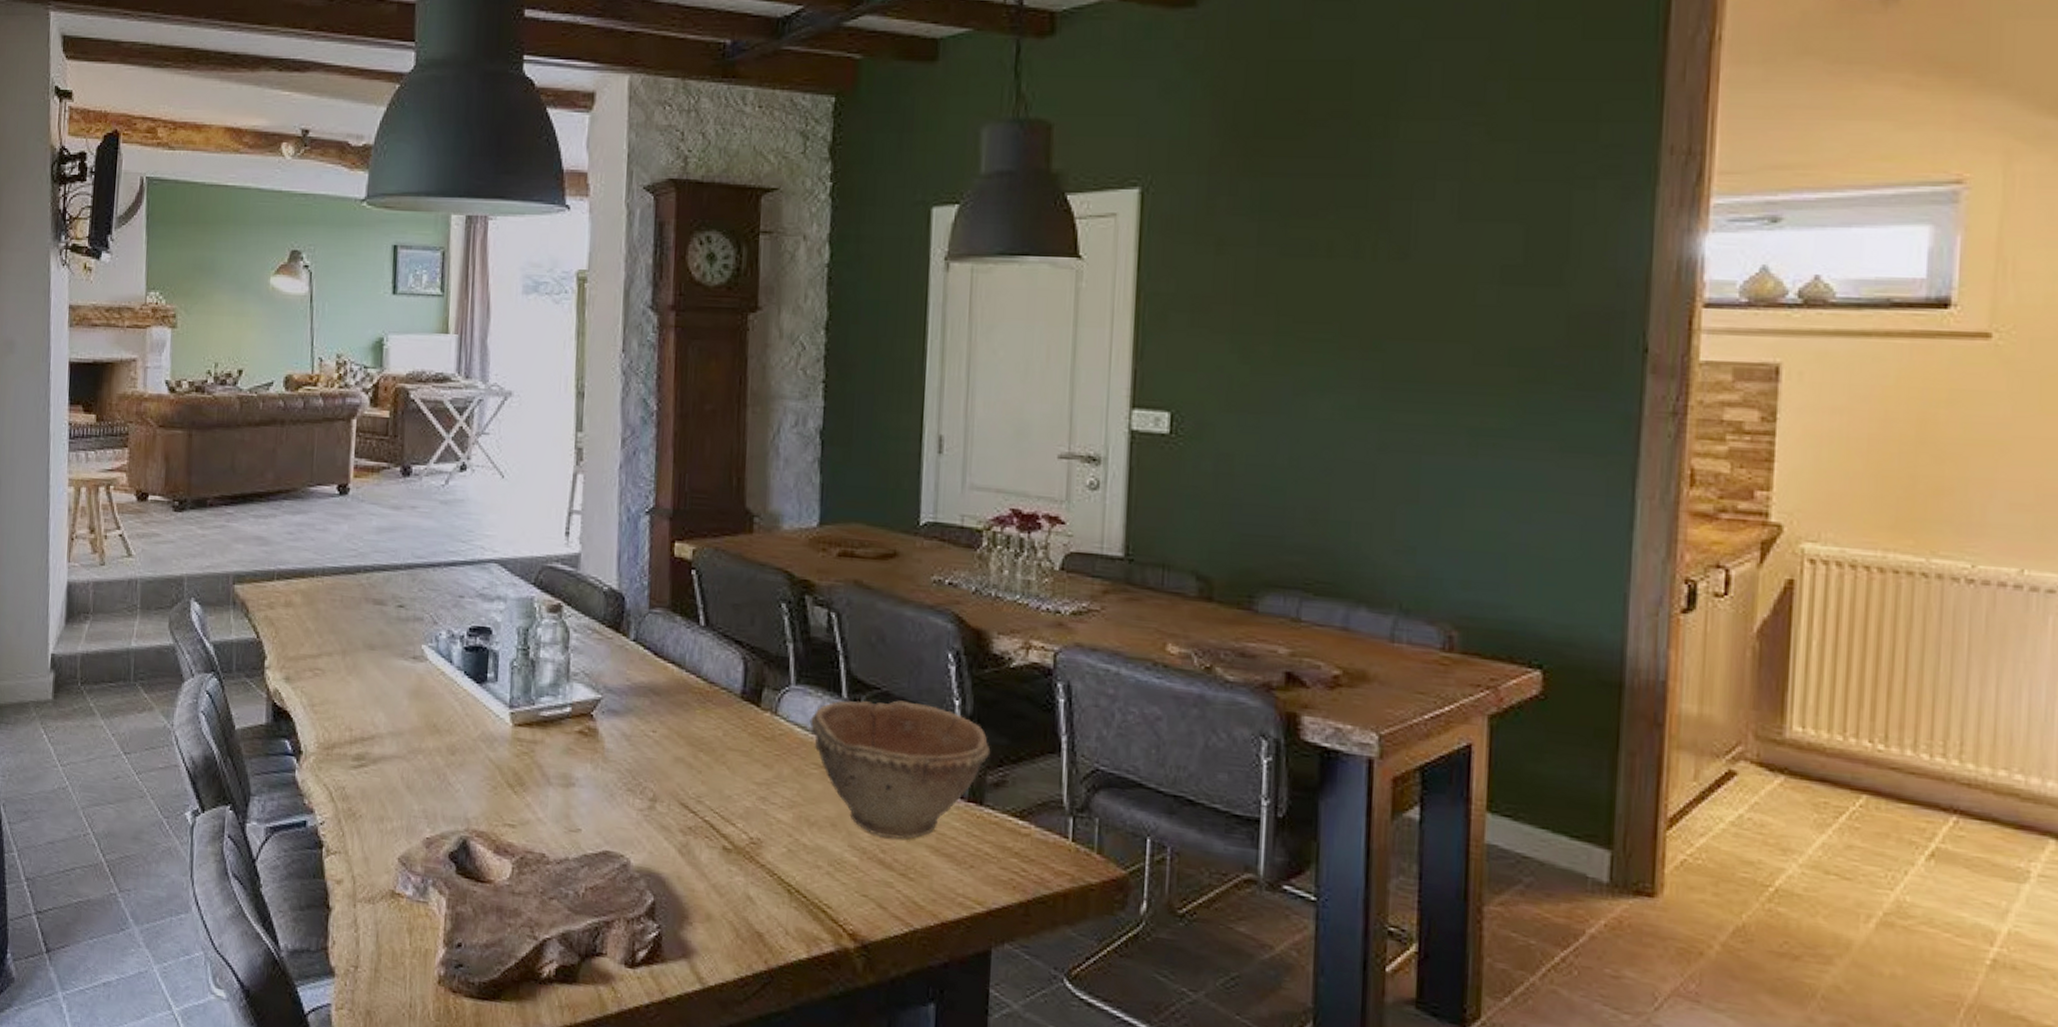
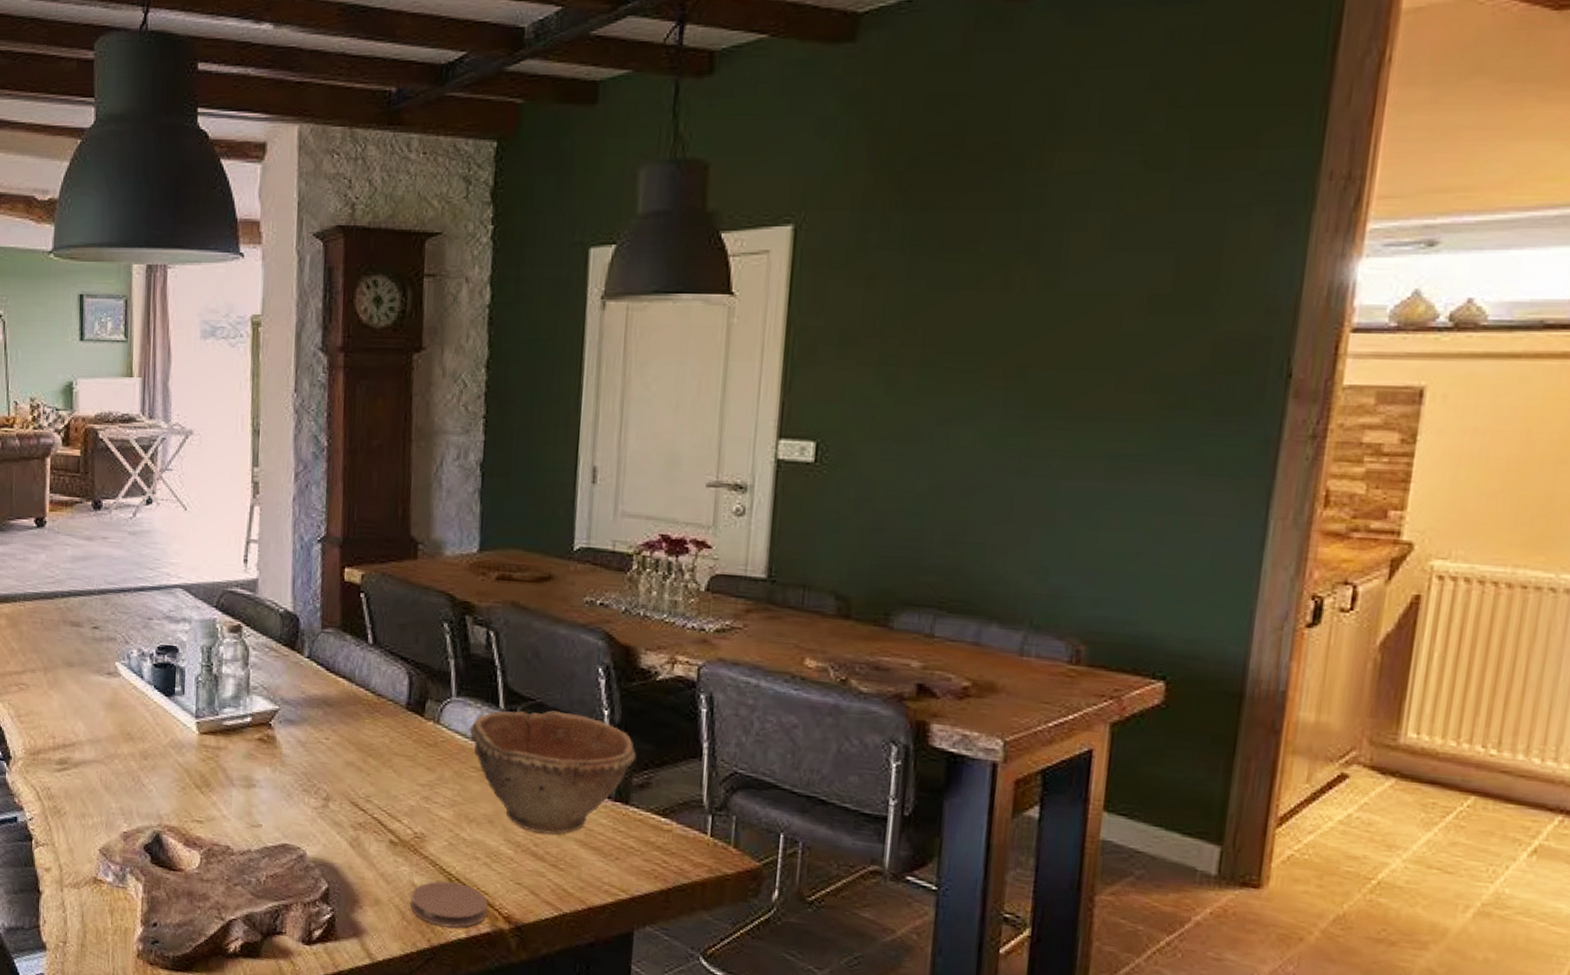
coaster: none [745,892,832,947] -> present [410,880,488,928]

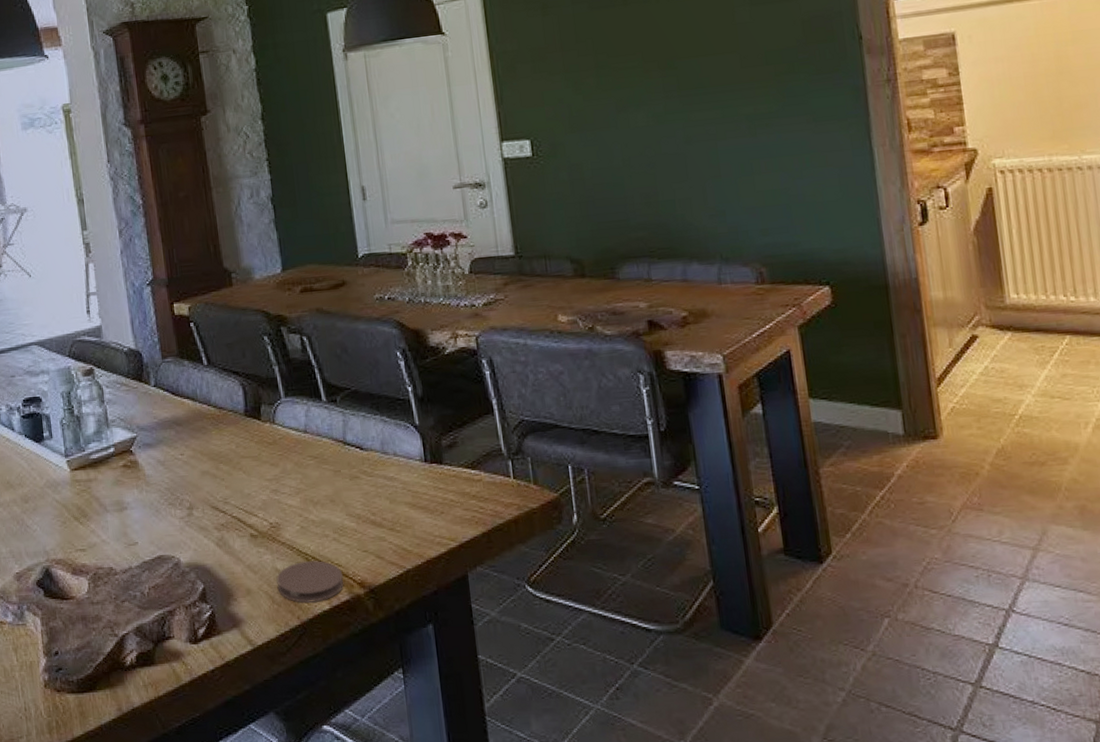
bowl: present [469,710,637,834] -> none [300,394,442,504]

